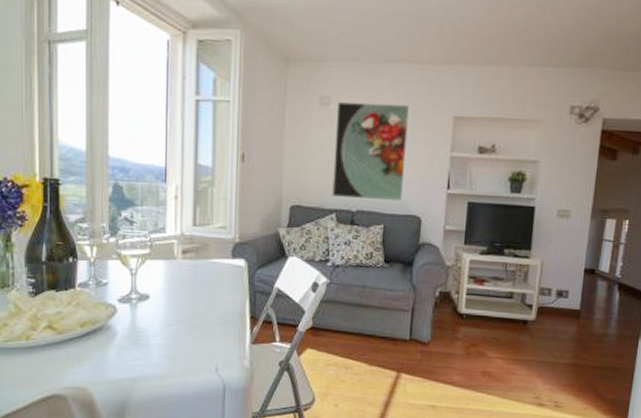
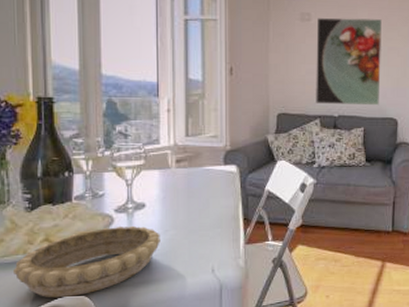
decorative bowl: none [17,317,164,387] -> present [14,225,160,298]

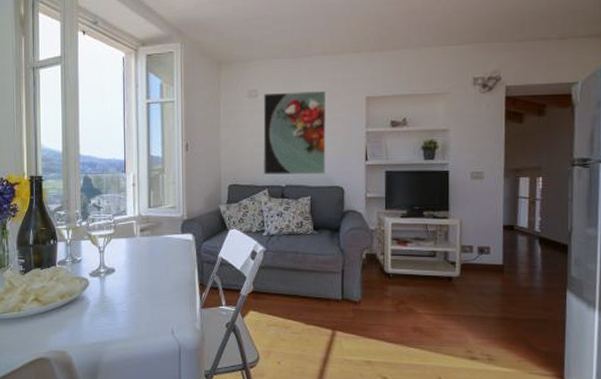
decorative bowl: present [14,225,160,298] -> none [11,288,127,351]

